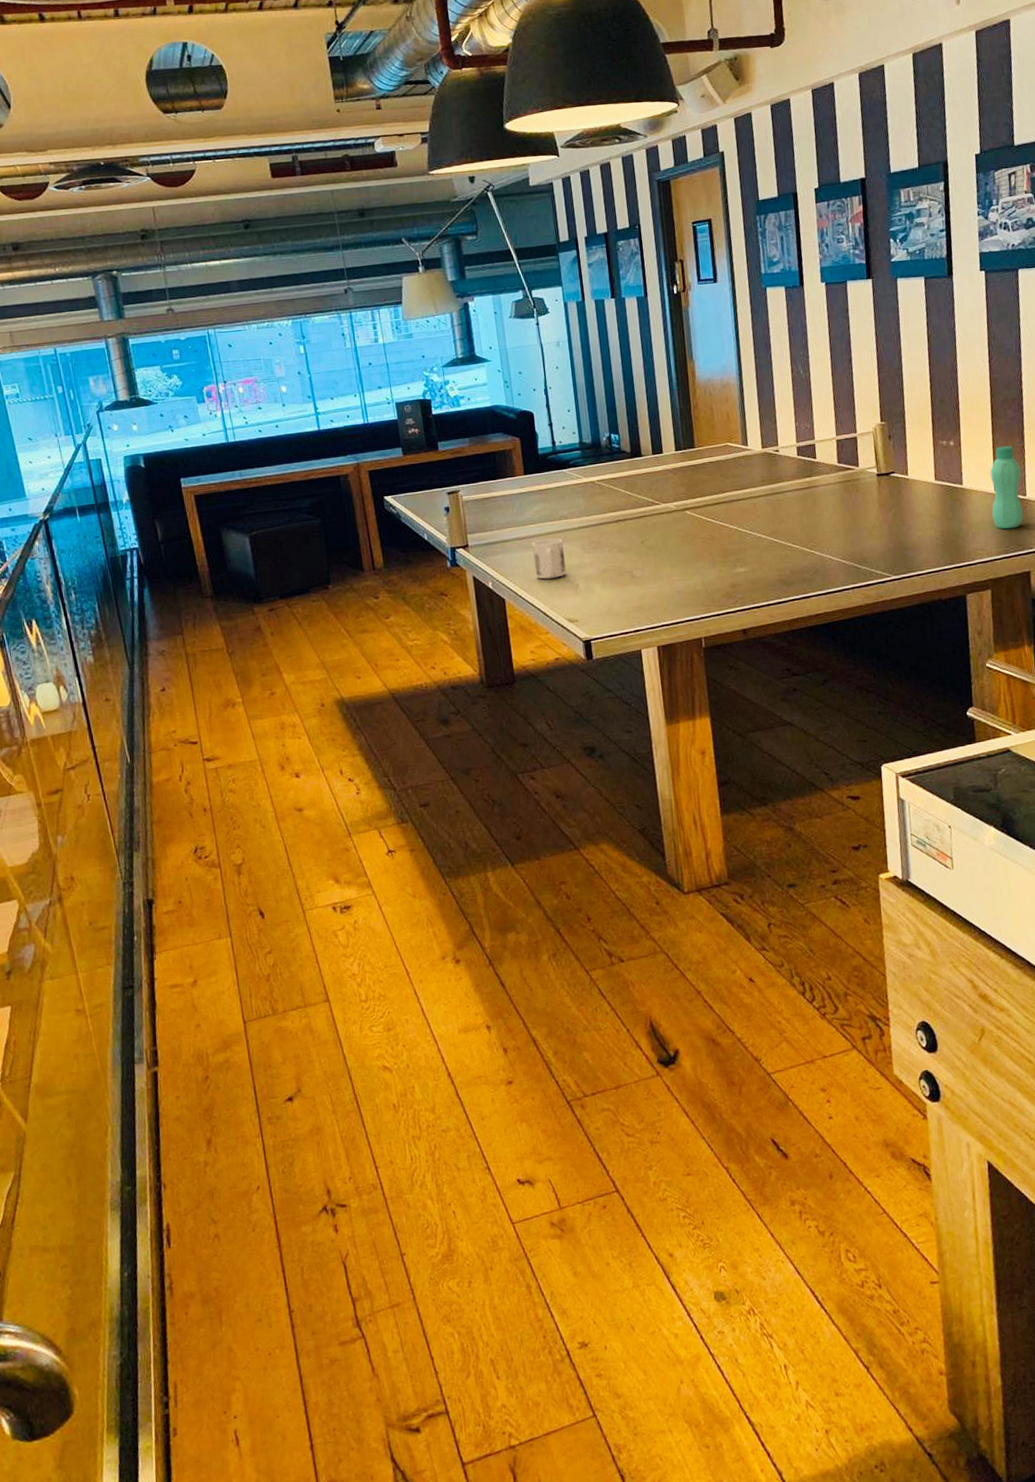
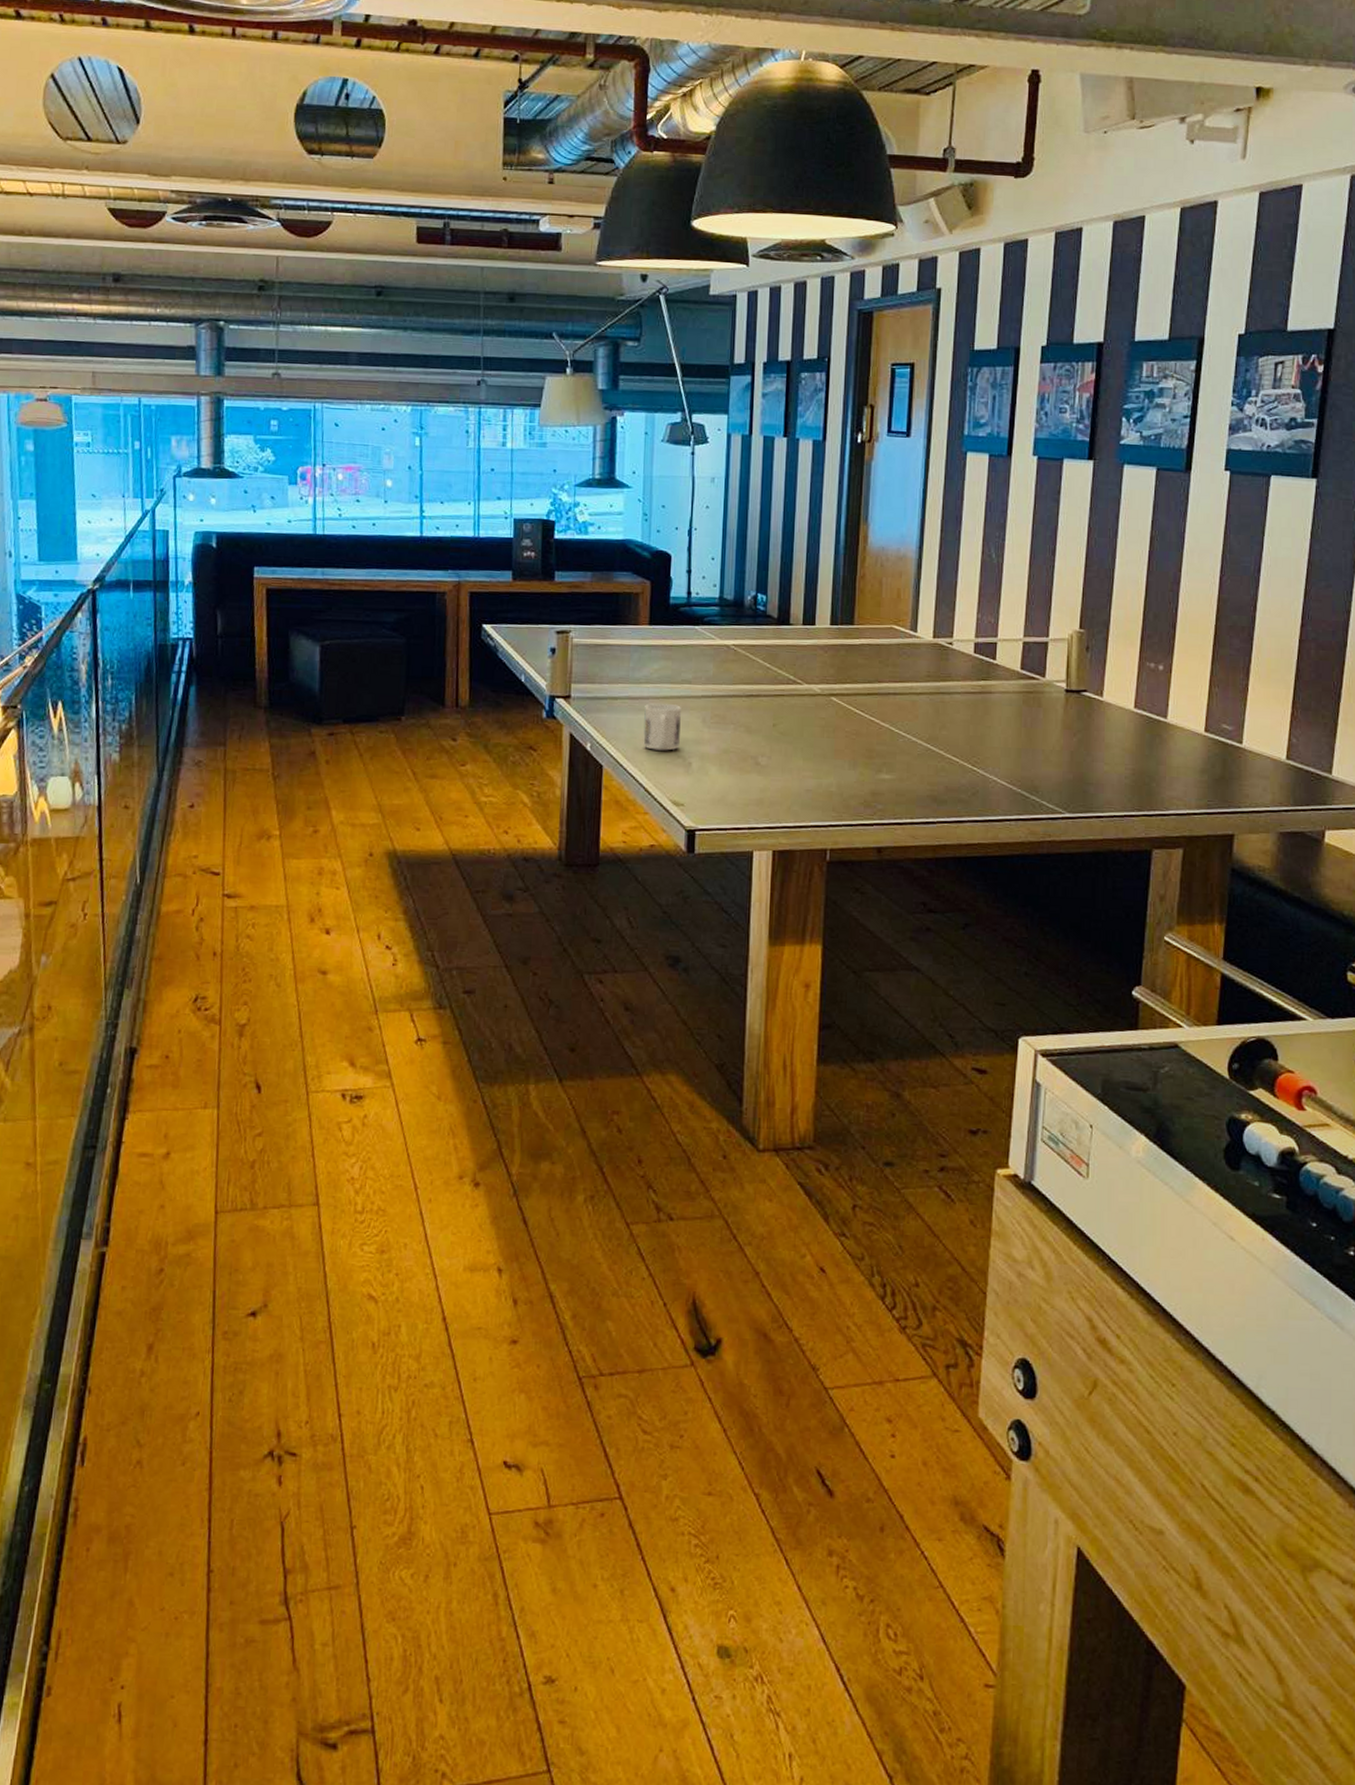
bottle: present [990,445,1024,529] -> none [1196,680,1241,780]

